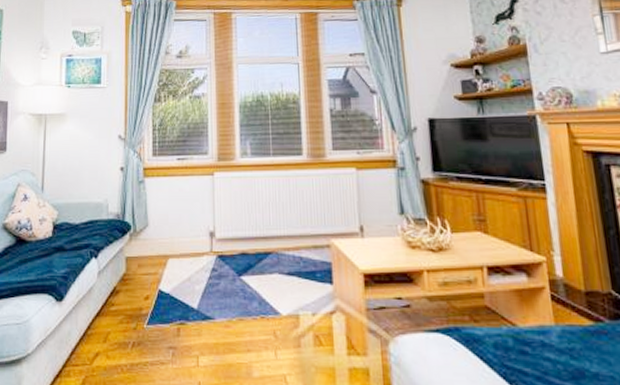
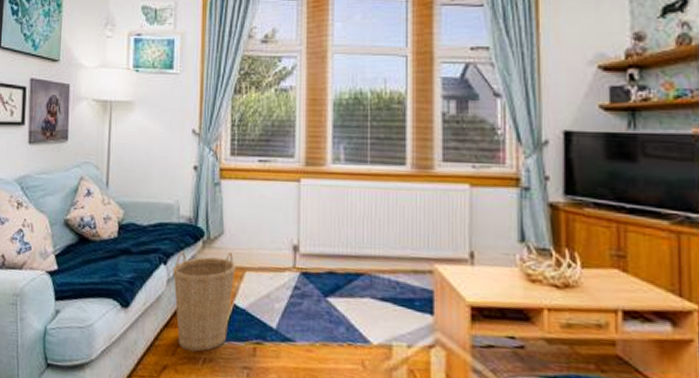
basket: none [103,242,160,337] -> present [173,252,236,352]

